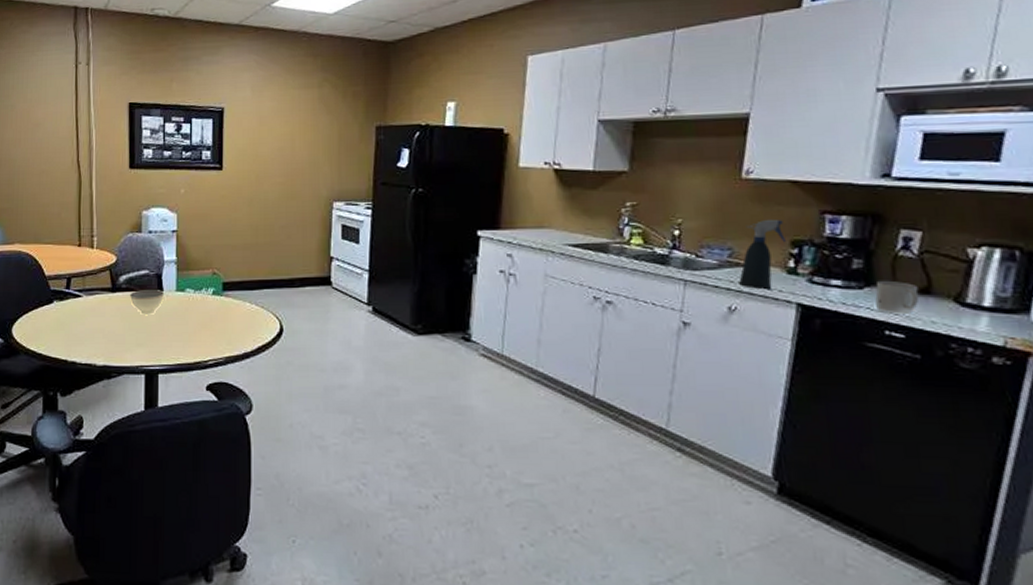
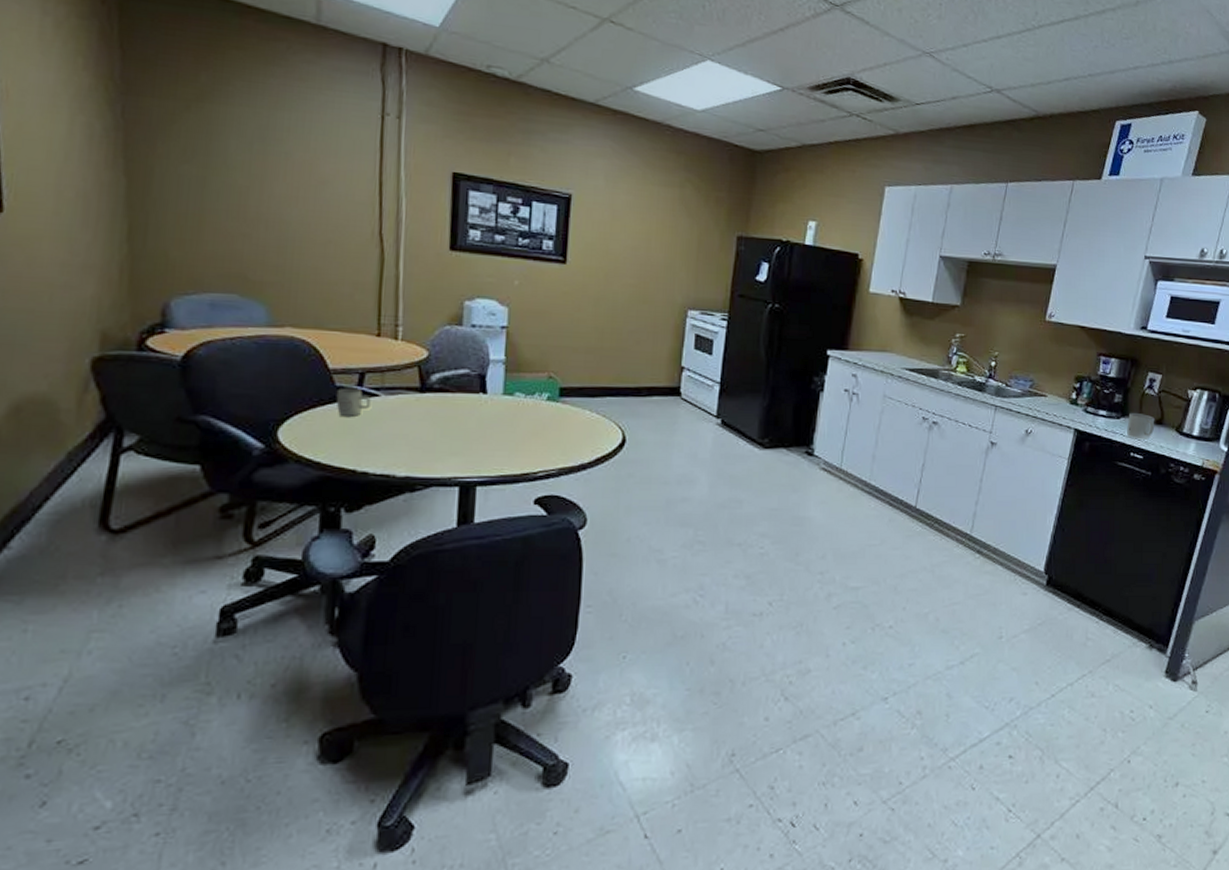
mug: none [51,291,77,315] -> present [336,387,372,416]
bowl: present [130,290,165,315] -> none [444,391,489,420]
spray bottle: present [739,220,787,290] -> none [1035,358,1073,417]

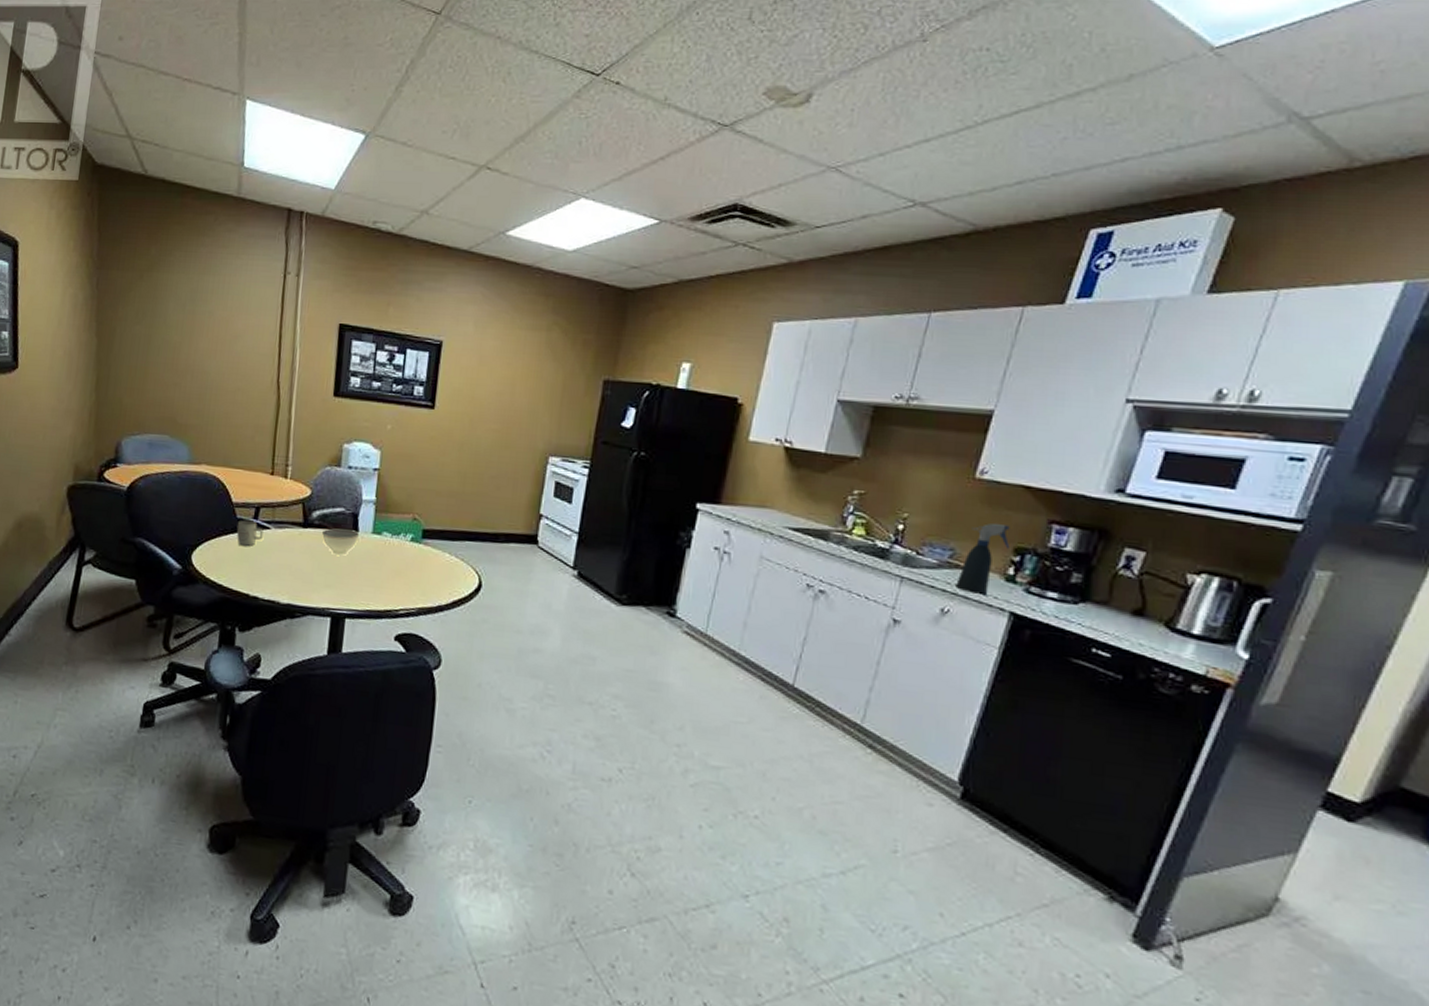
bowl: none [444,391,489,420] -> present [322,528,360,556]
spray bottle: none [1035,358,1073,417] -> present [955,523,1010,596]
mug: present [1126,412,1155,440] -> none [1086,597,1132,634]

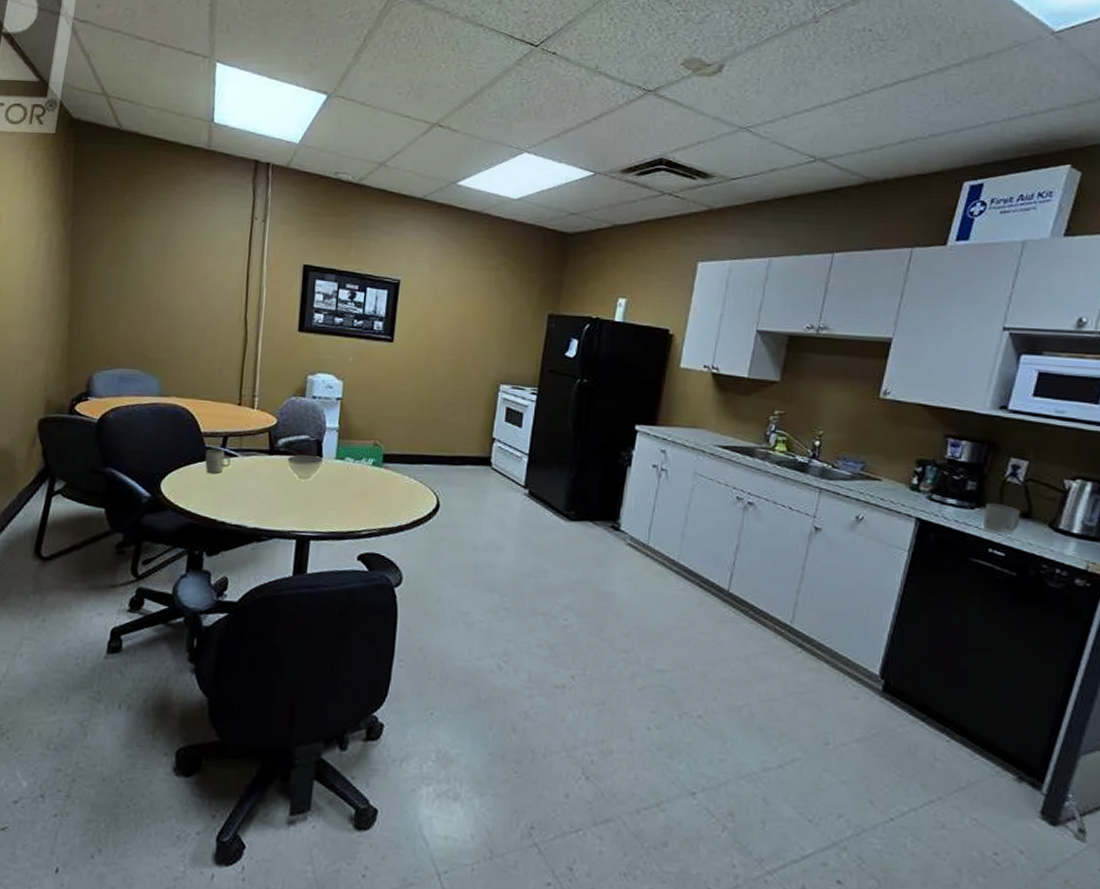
spray bottle: present [955,523,1010,596] -> none [868,438,913,504]
mug: none [1086,597,1132,634] -> present [982,502,1020,535]

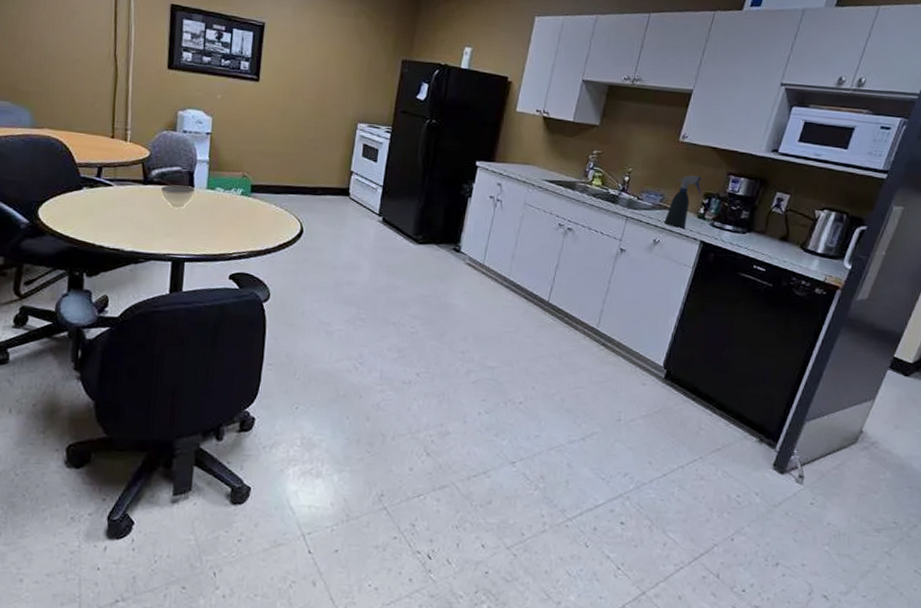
mug: present [204,448,232,474] -> none [80,178,107,202]
spray bottle: none [868,438,913,504] -> present [664,175,702,229]
mug: present [982,502,1020,535] -> none [750,228,780,254]

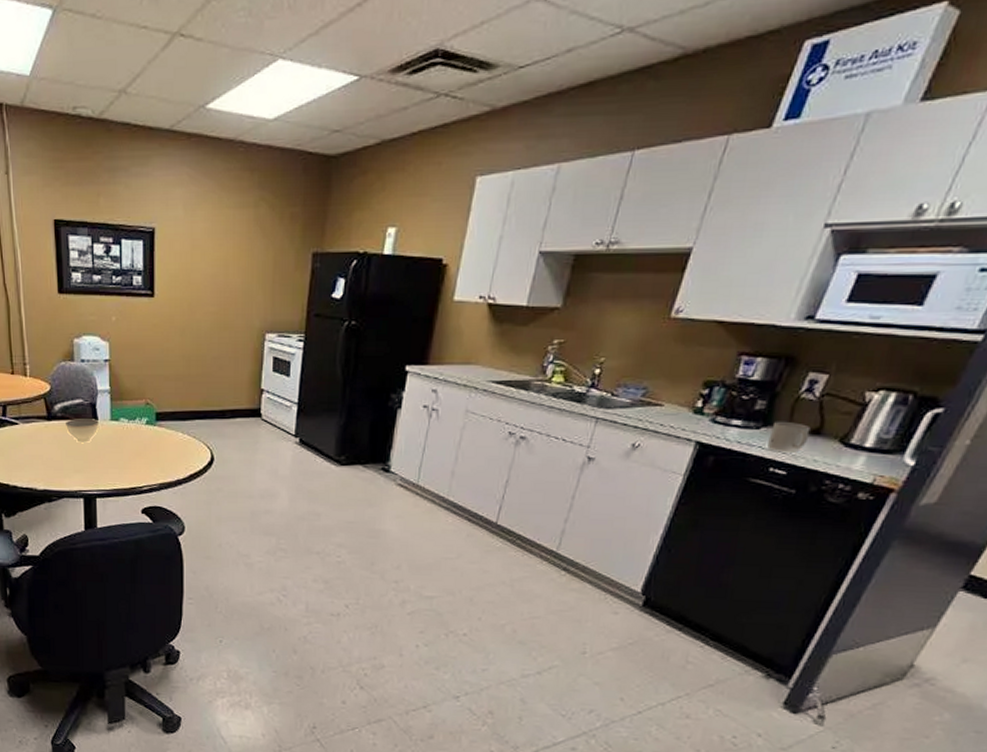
spray bottle: present [664,175,702,229] -> none [647,361,701,429]
mug: none [750,228,780,254] -> present [766,421,811,453]

